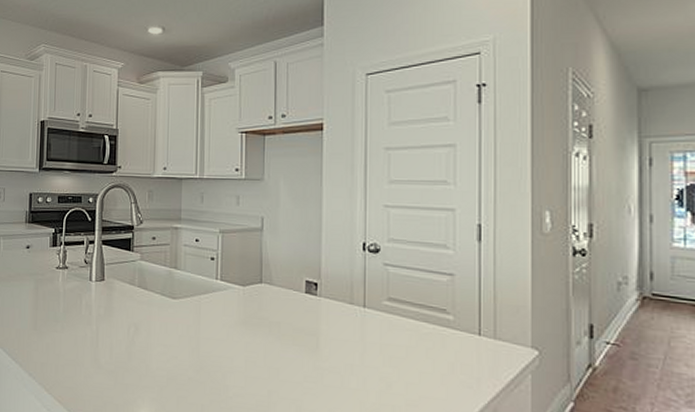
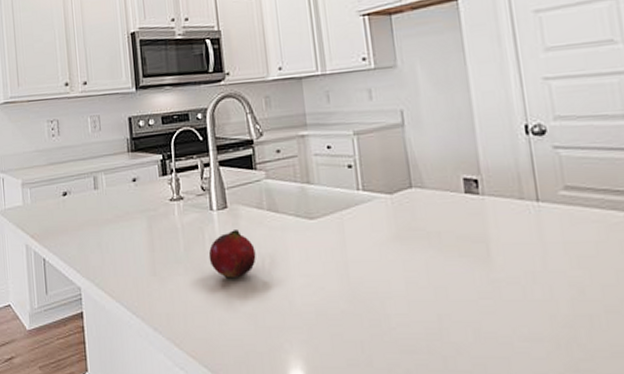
fruit: none [83,300,124,340] -> present [208,230,256,279]

